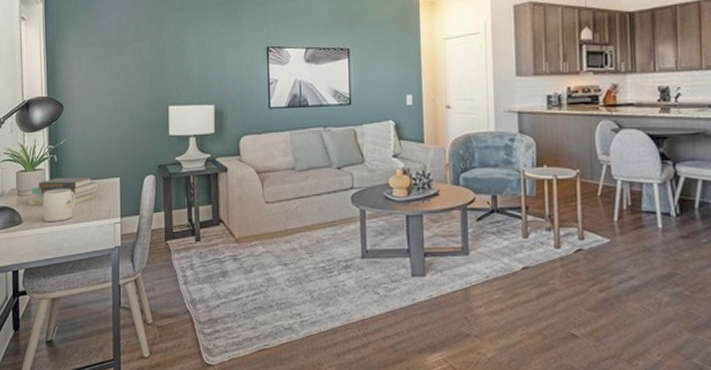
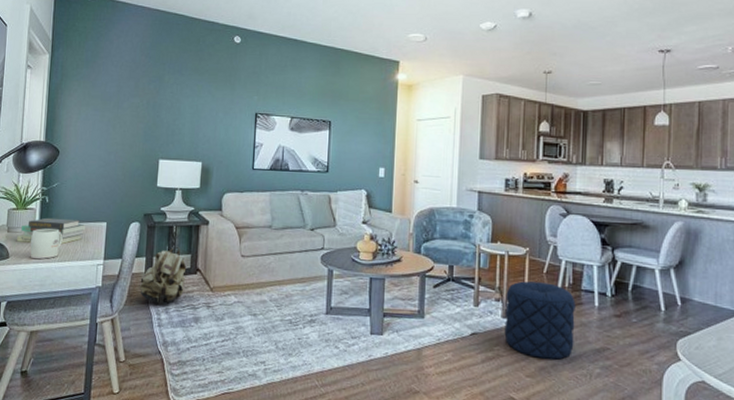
backpack: none [160,197,208,262] -> present [139,246,187,306]
pouf: none [557,206,638,290] -> present [504,281,576,360]

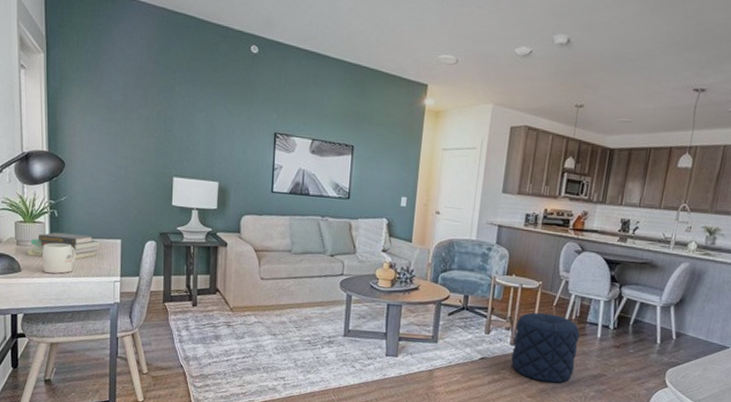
backpack: present [139,246,187,306] -> none [158,266,206,324]

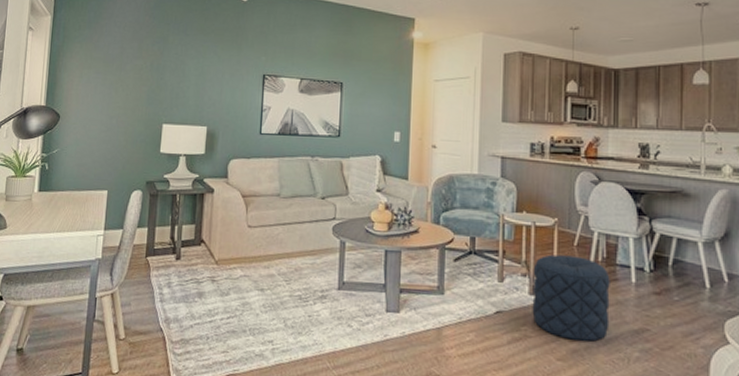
books: present [28,232,100,259] -> none [15,185,86,213]
mug: present [41,243,76,274] -> none [28,197,62,230]

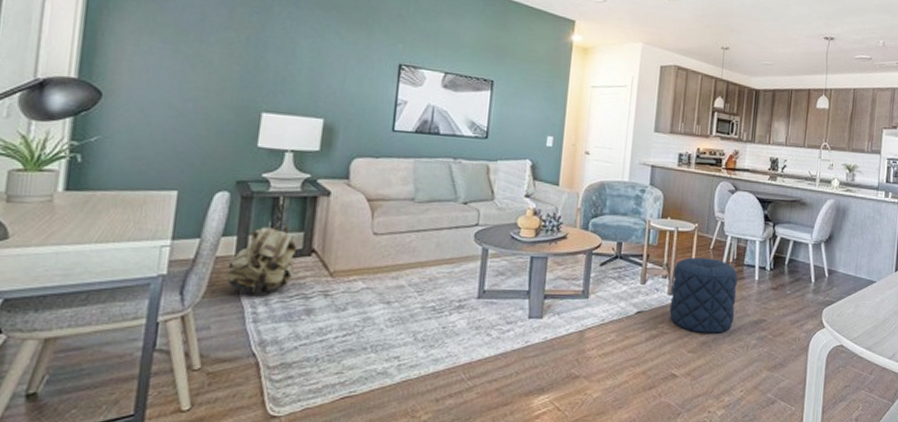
backpack: none [140,216,191,280] -> present [225,222,297,297]

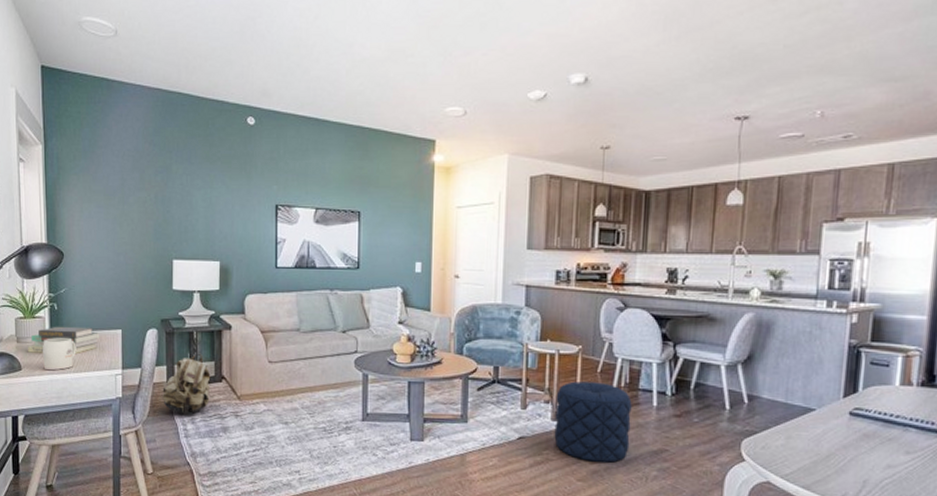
books: none [24,182,144,219] -> present [28,326,100,353]
mug: none [46,197,105,240] -> present [42,338,76,371]

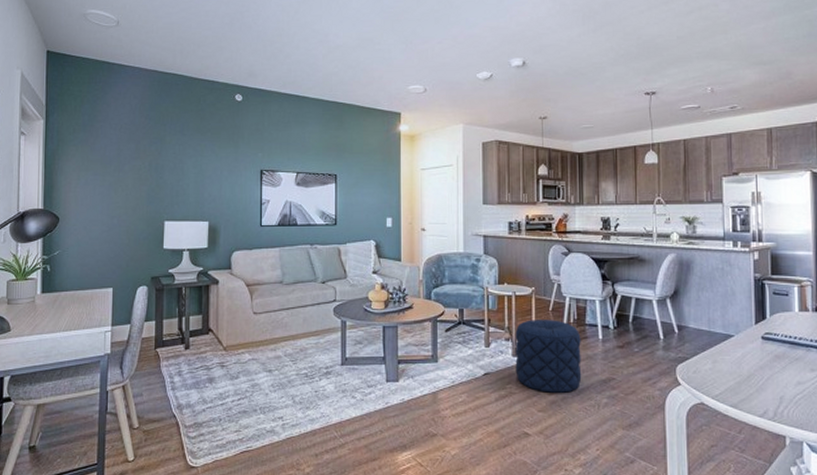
books: present [28,326,100,353] -> none [18,287,91,314]
mug: present [42,338,76,371] -> none [32,298,67,330]
backpack: present [161,353,211,416] -> none [149,307,198,369]

